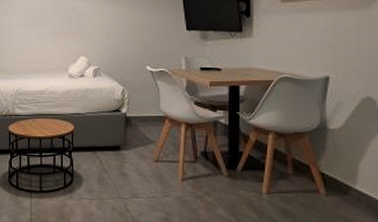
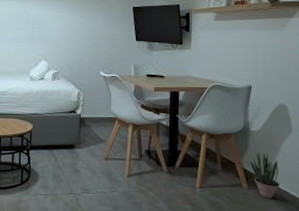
potted plant: none [327,153,367,206] -> present [249,152,280,198]

